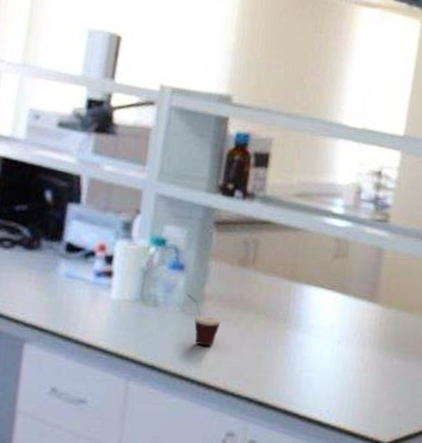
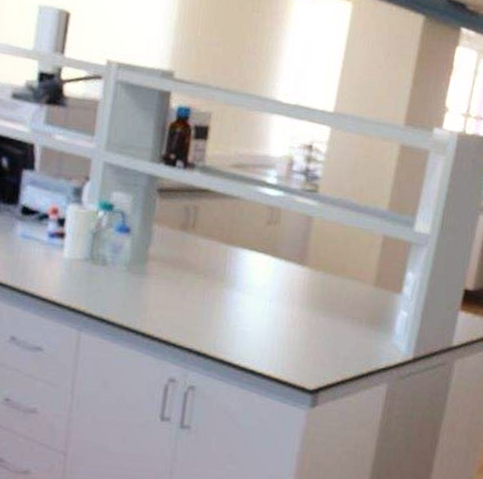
cup: present [186,293,221,347] -> none [132,254,164,302]

